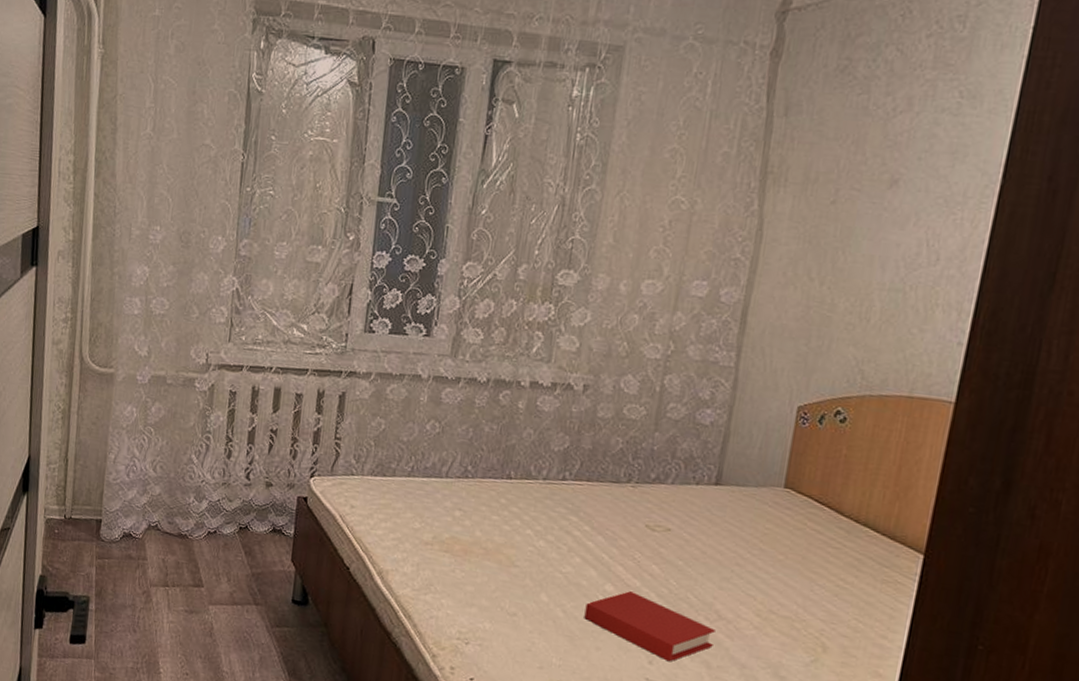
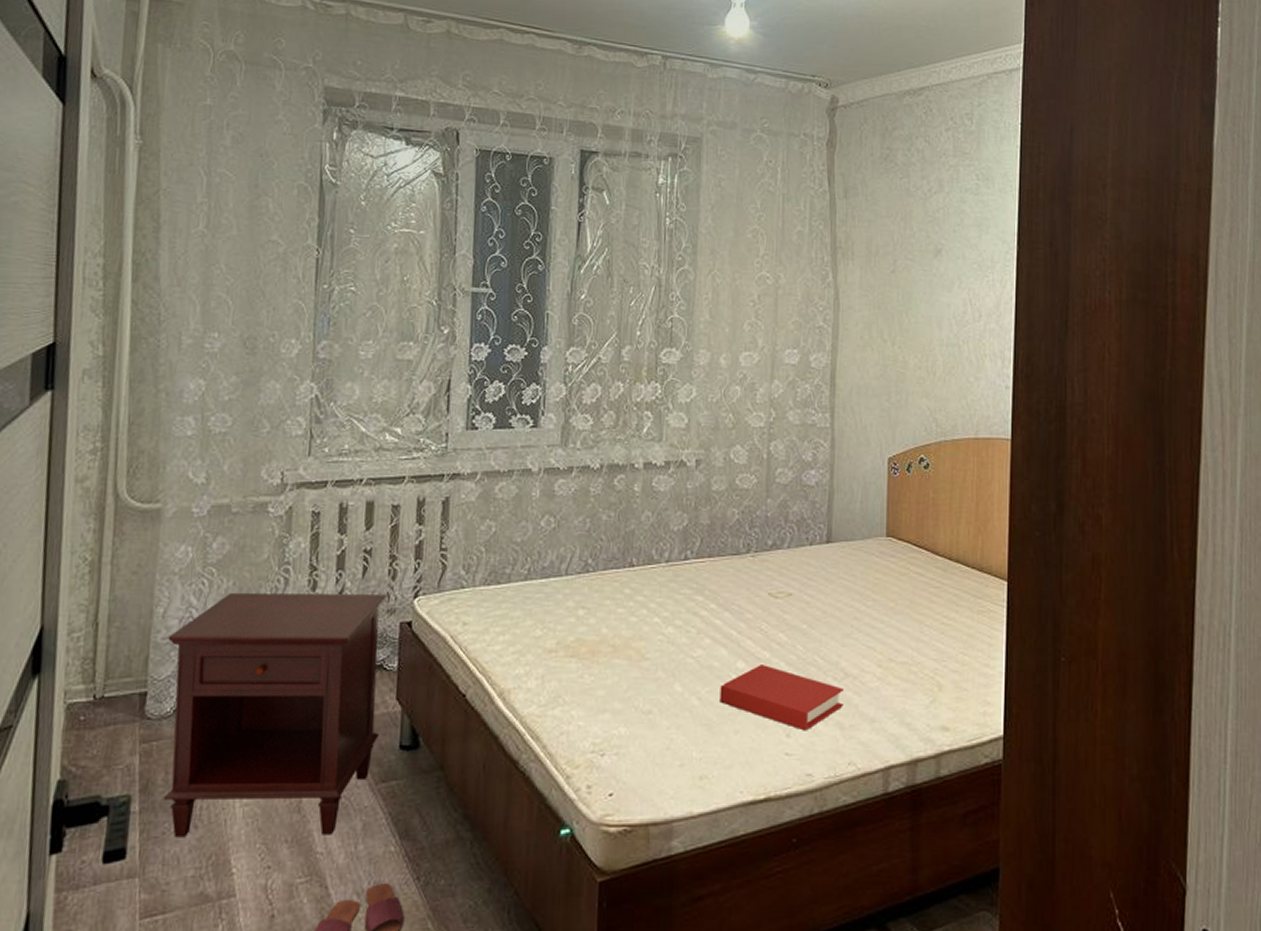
nightstand: none [112,450,288,660] -> present [163,593,387,838]

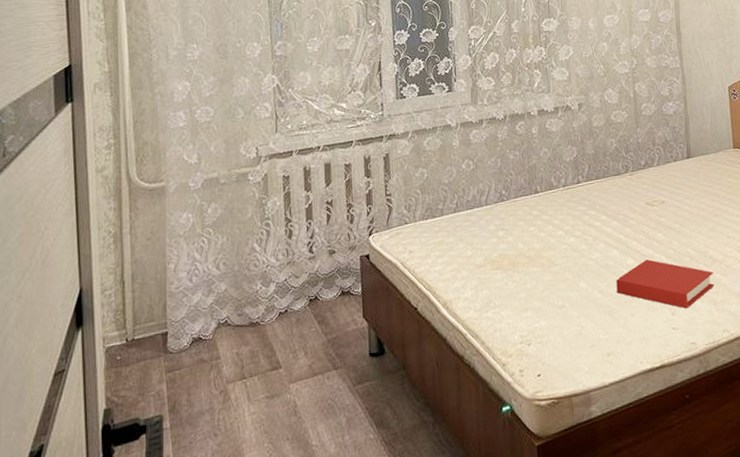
nightstand: present [163,593,387,838] -> none [180,235,352,445]

